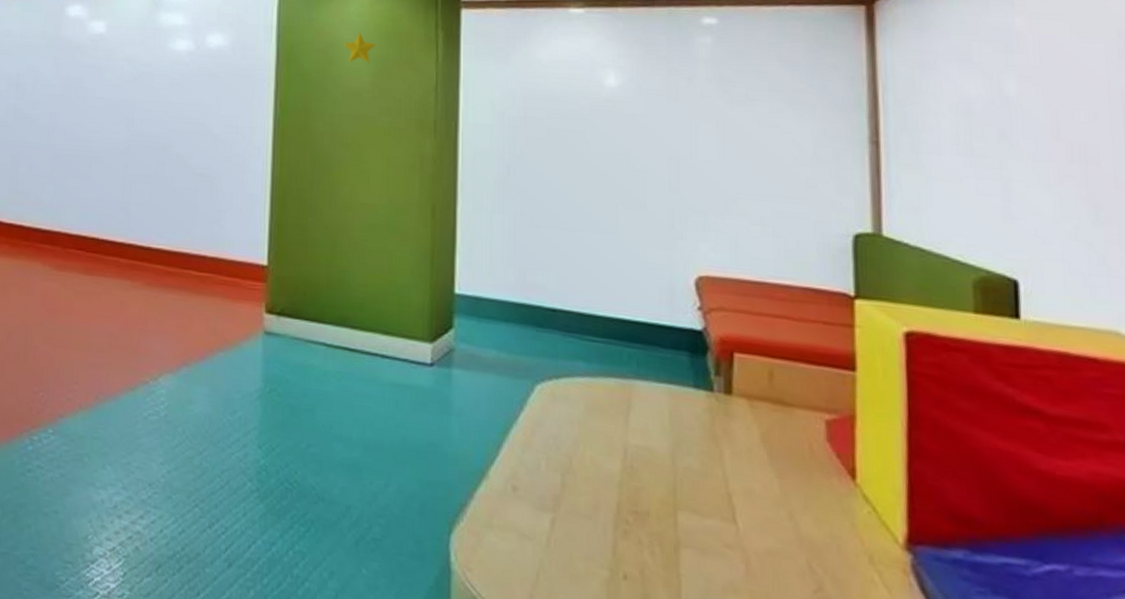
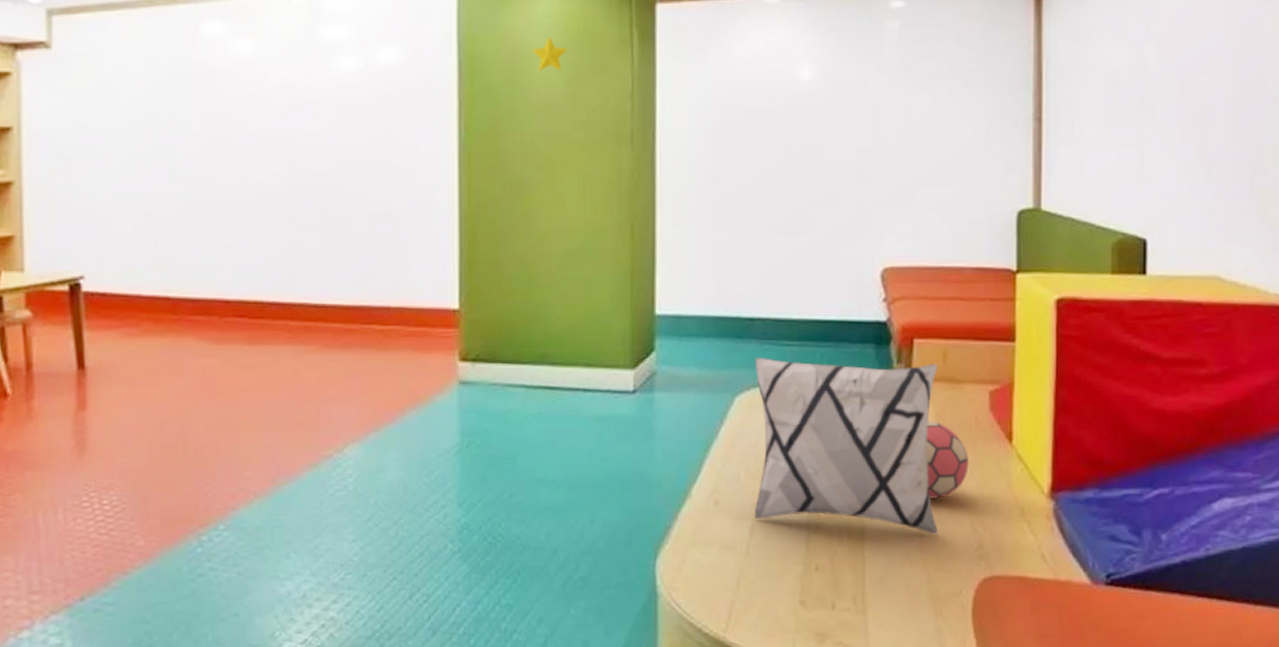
decorative pillow: none [555,348,768,567] -> present [754,357,939,535]
toy ball: none [750,440,804,527] -> present [926,420,970,499]

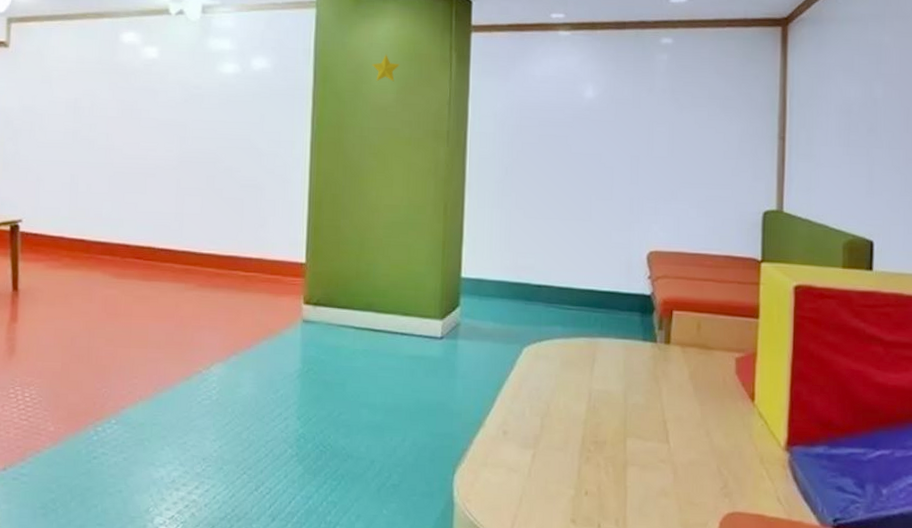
decorative pillow: present [754,357,939,535] -> none [536,317,692,474]
toy ball: present [926,420,970,499] -> none [680,378,718,444]

